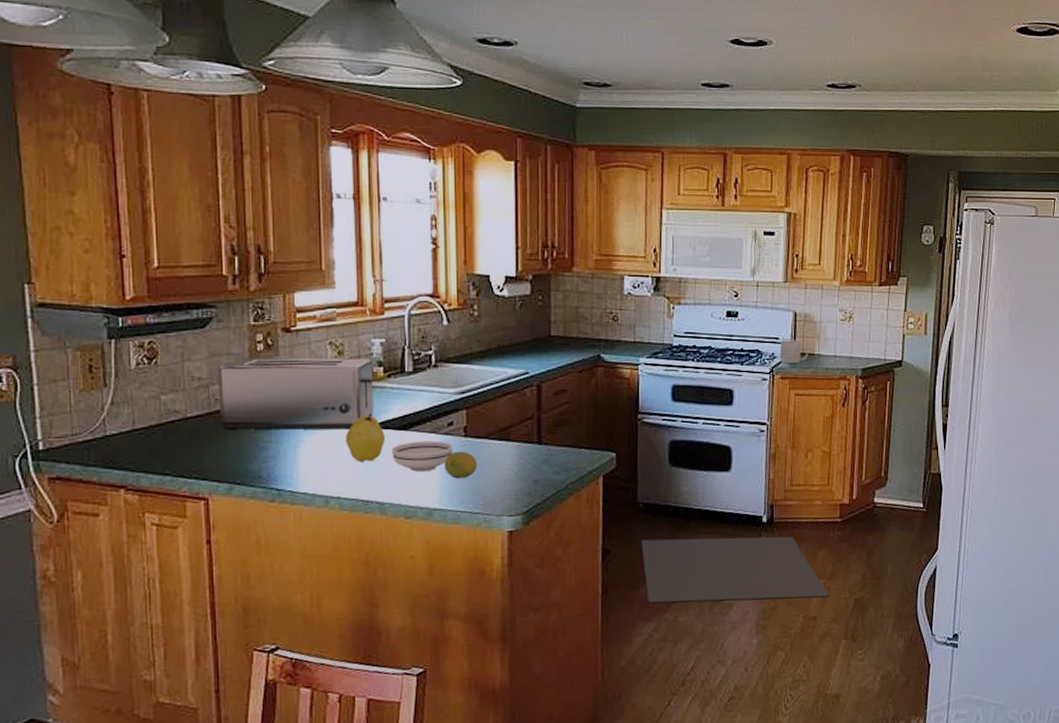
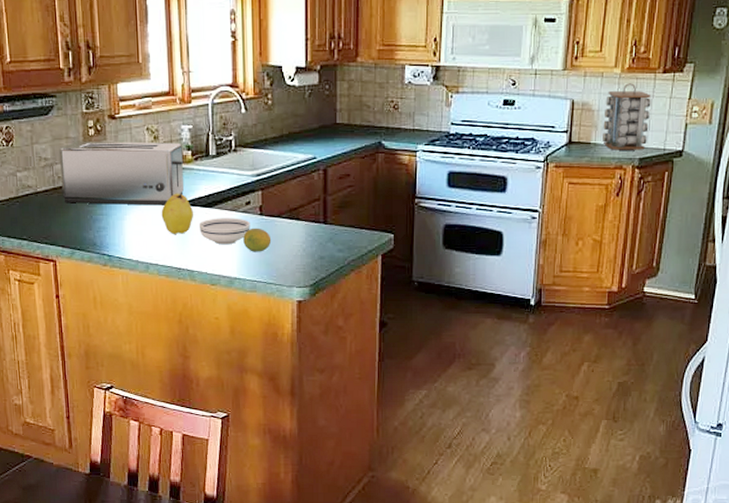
door mat: present [641,536,829,603] -> none [415,315,592,379]
mug: present [779,340,808,363] -> none [554,128,585,152]
spice rack: none [825,295,870,361] -> present [601,83,651,150]

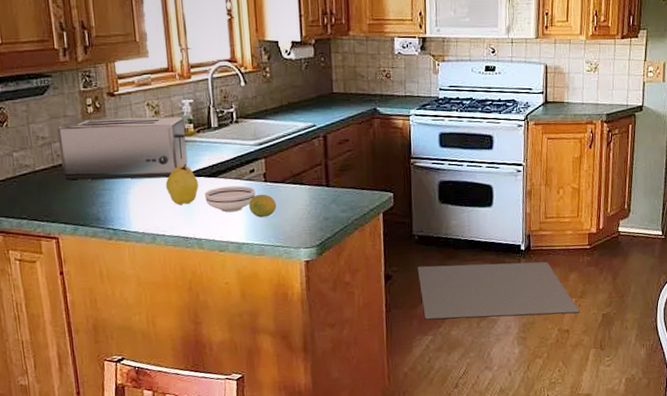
door mat: none [415,315,592,379] -> present [417,261,580,320]
spice rack: present [601,83,651,150] -> none [573,48,613,108]

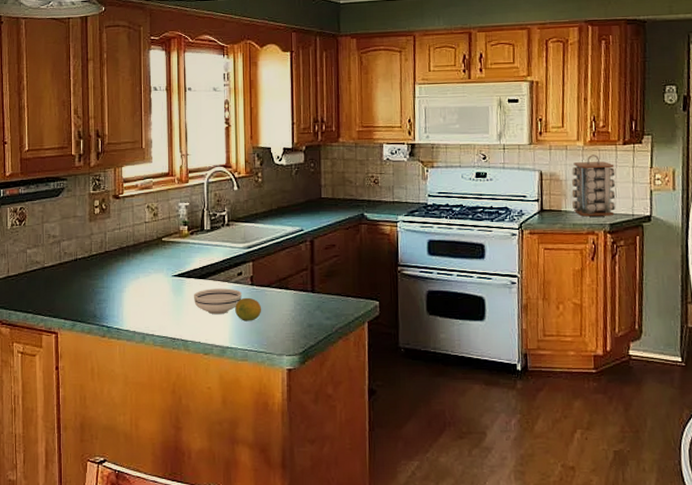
toaster: present [56,116,188,181] -> none [66,218,181,278]
fruit: present [165,165,198,205] -> none [158,266,188,305]
door mat: present [417,261,580,320] -> none [403,382,587,448]
spice rack: none [573,48,613,108] -> present [571,155,616,217]

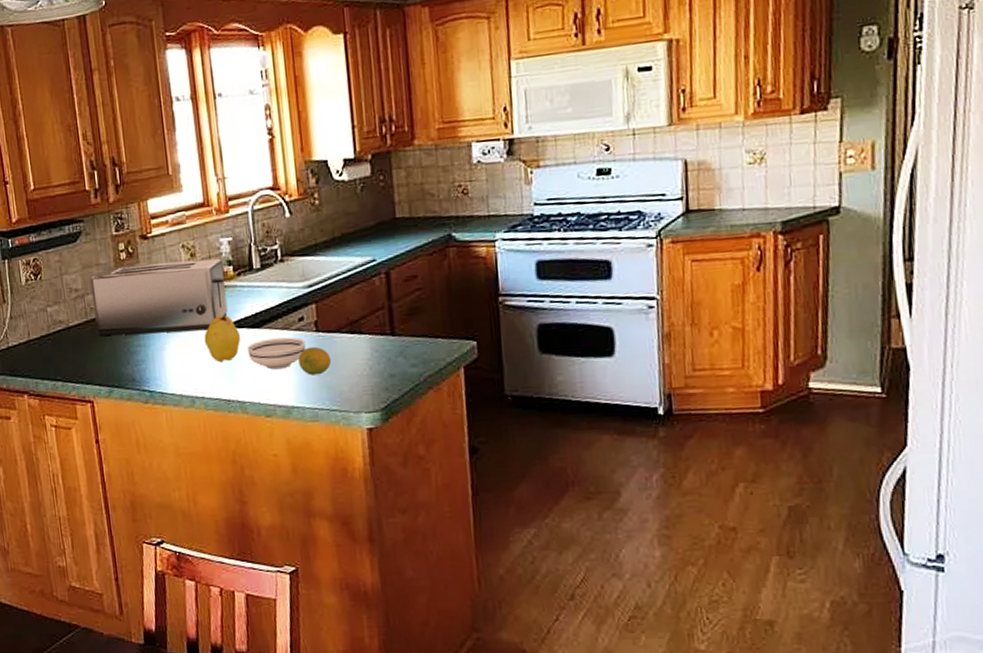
toaster: none [66,218,181,278] -> present [89,258,228,337]
fruit: none [158,266,188,305] -> present [204,314,240,362]
spice rack: present [571,155,616,217] -> none [727,131,790,215]

